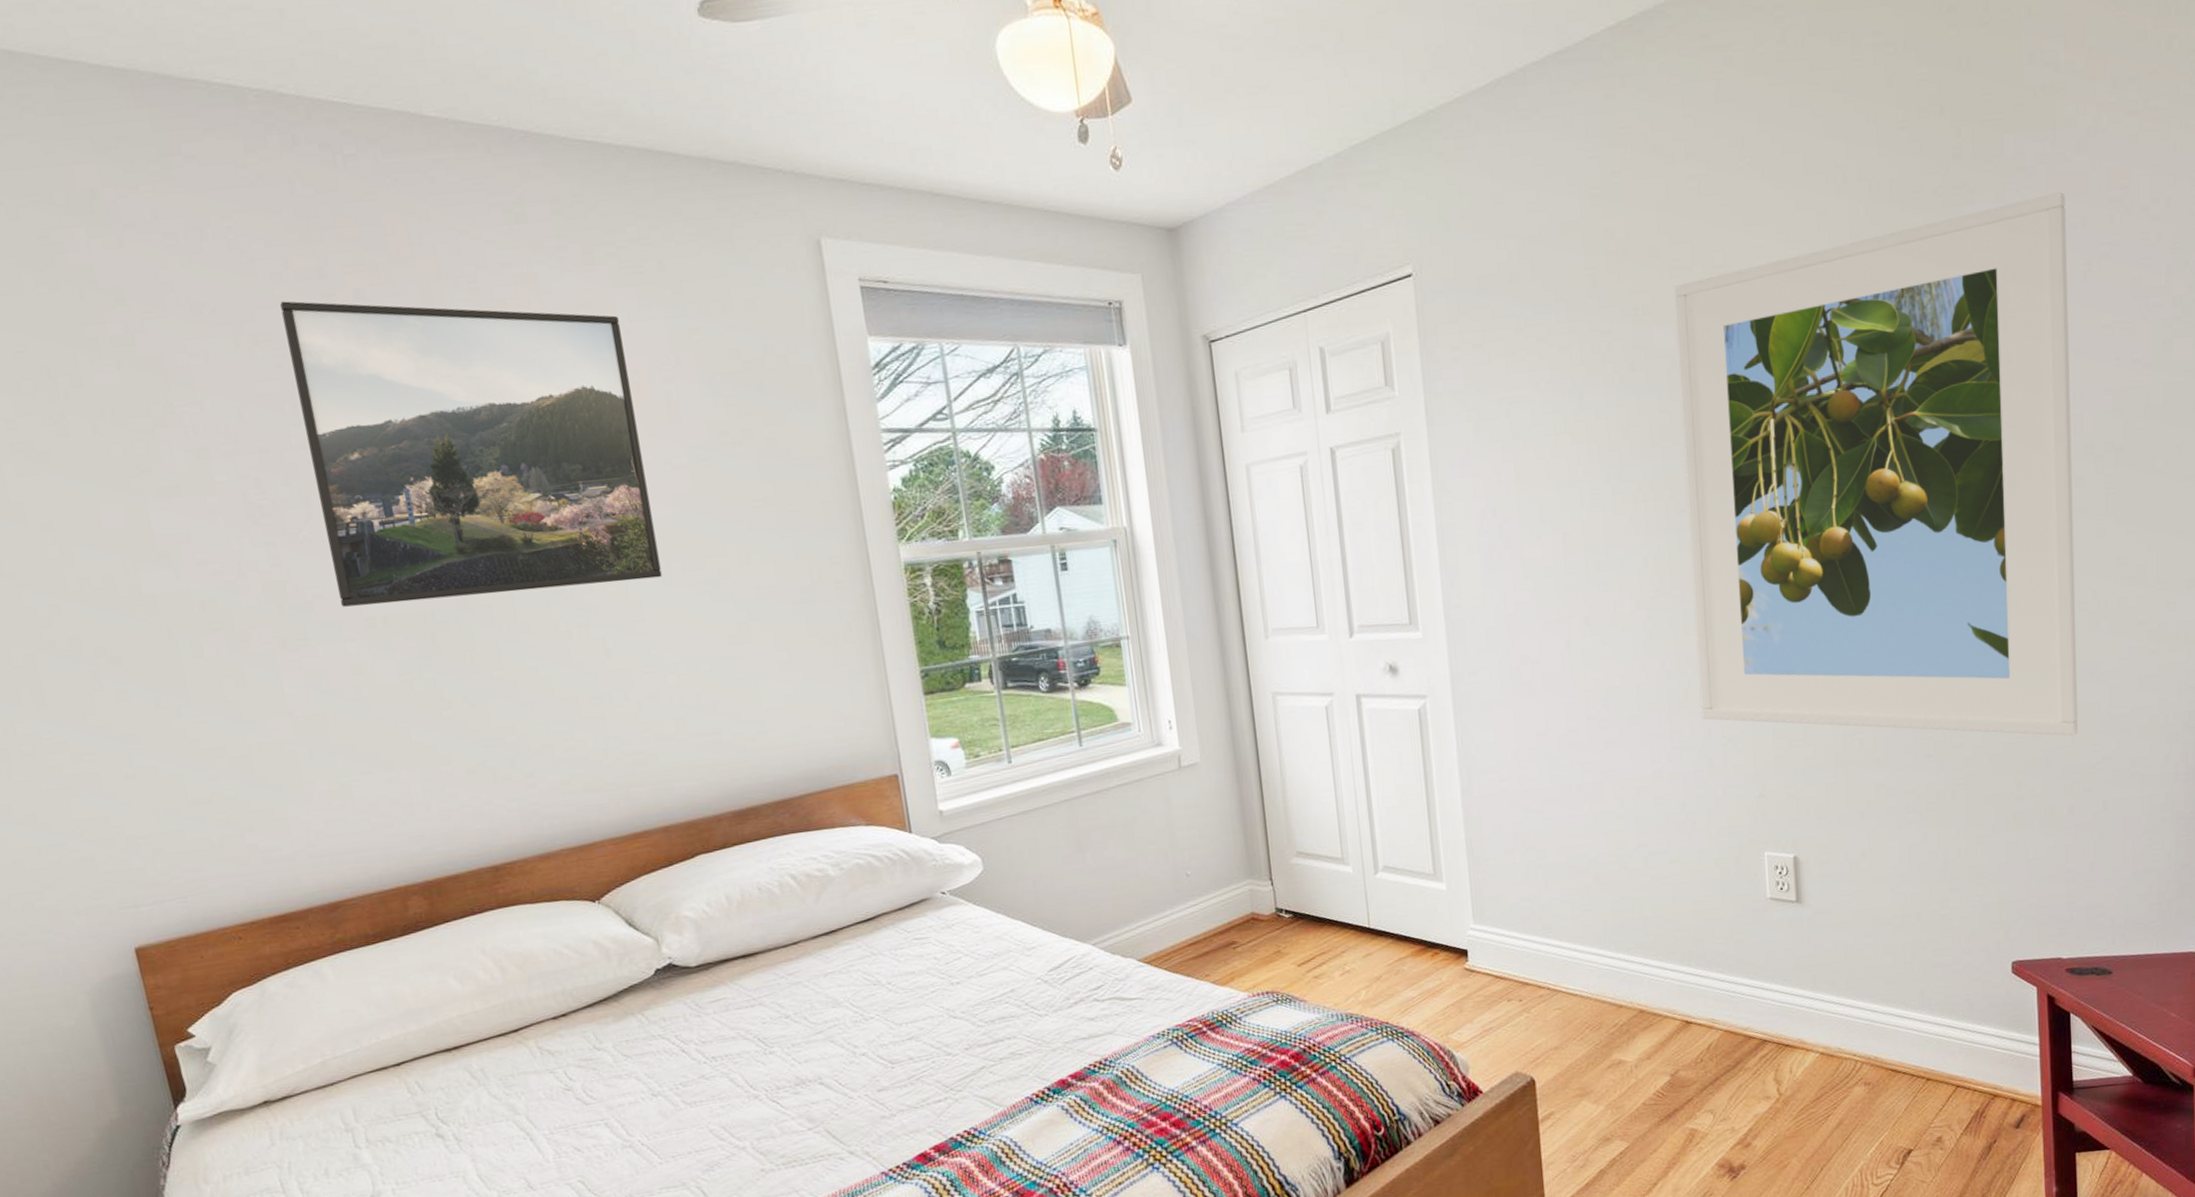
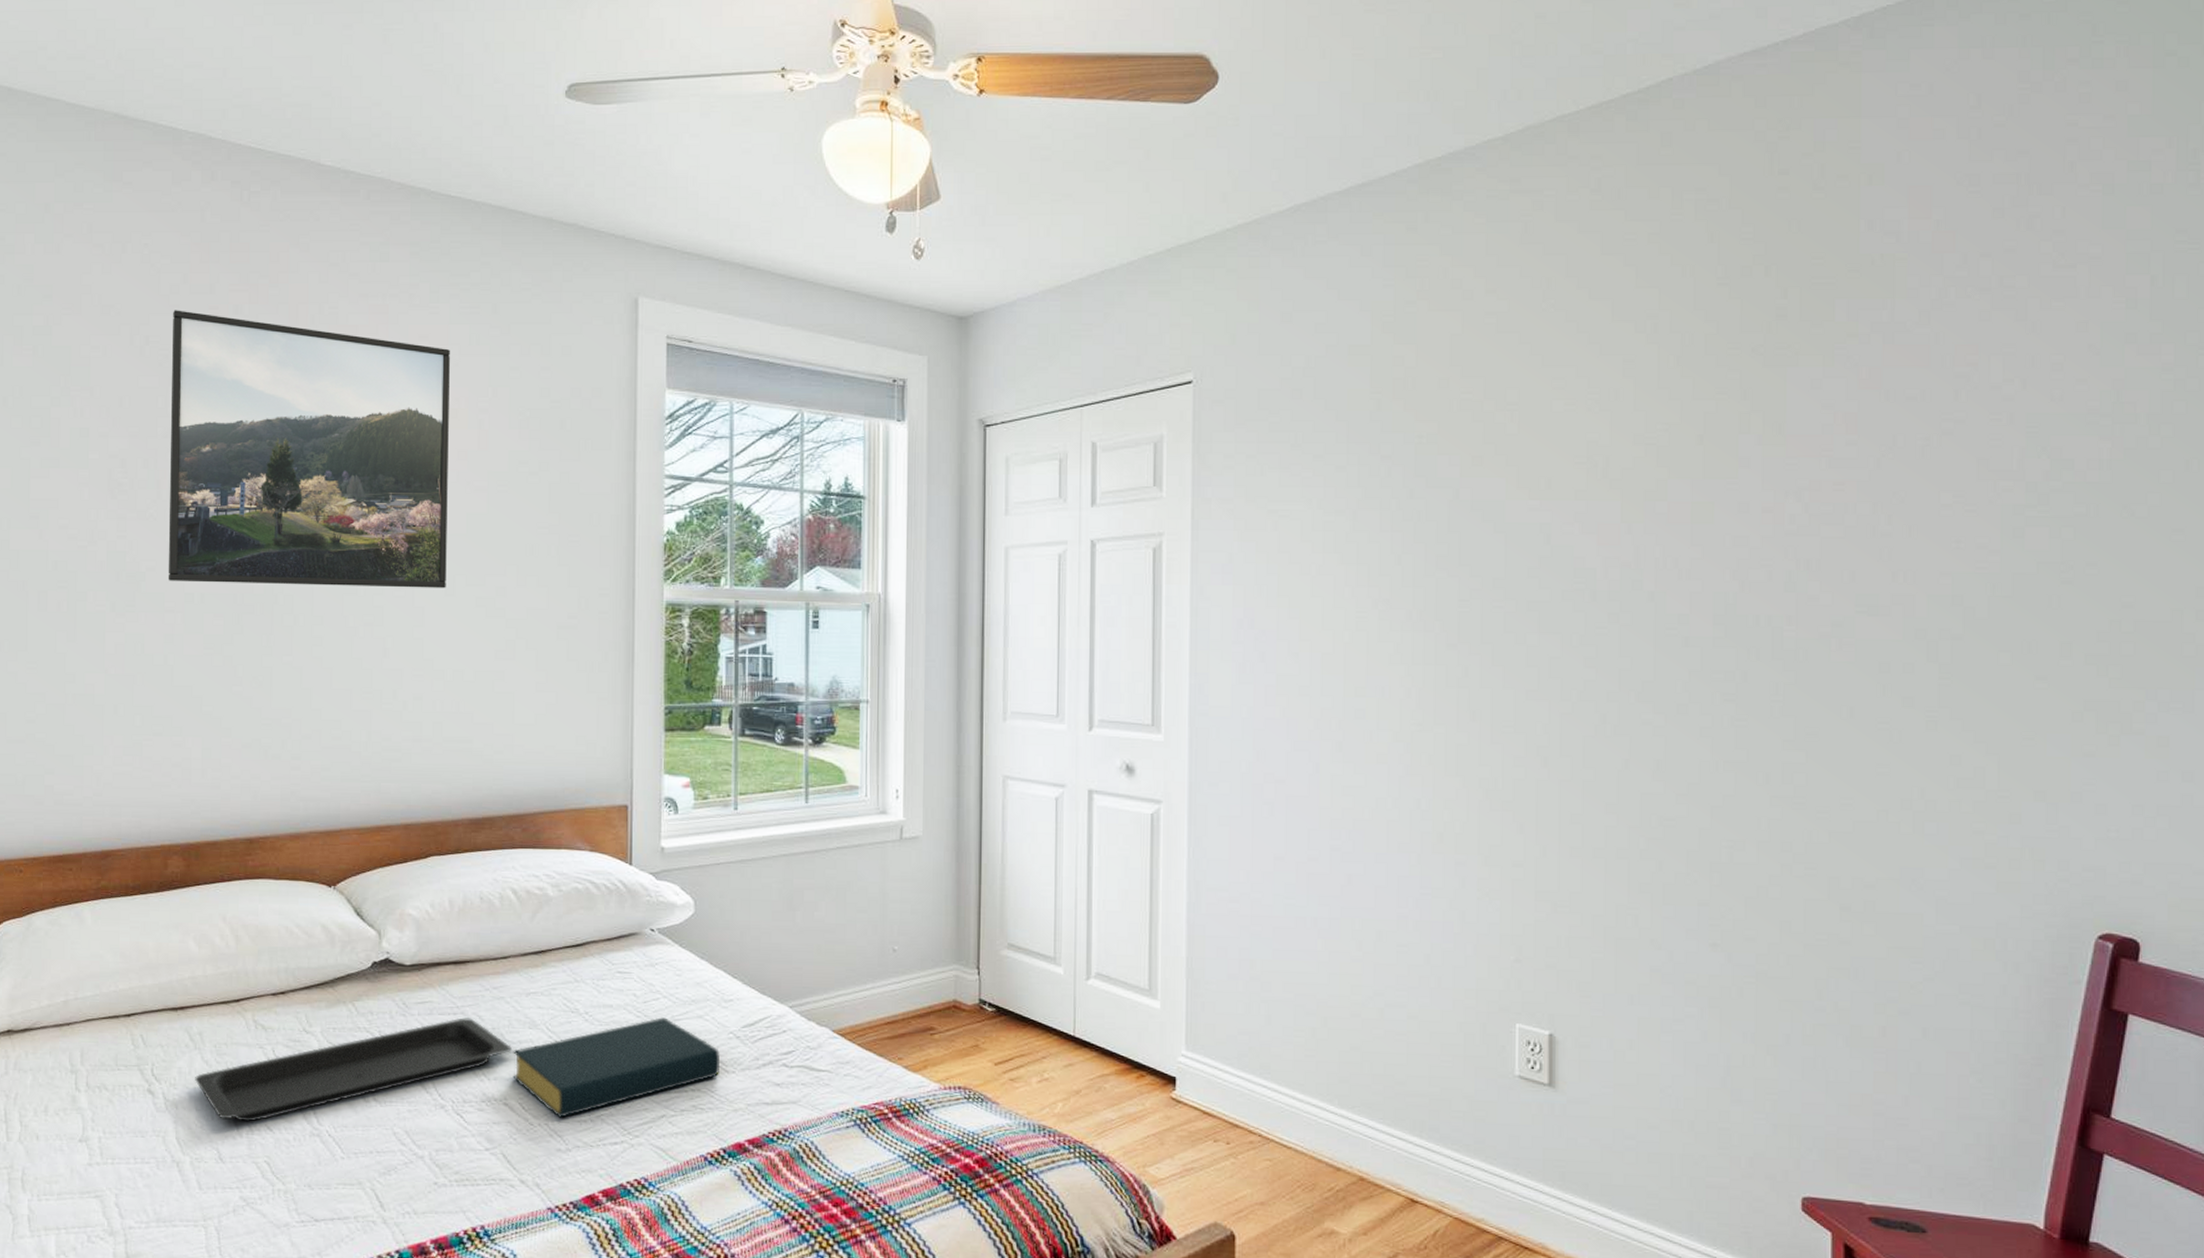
serving tray: none [485,1007,818,1149] -> present [195,1017,512,1122]
hardback book: none [818,974,1033,1087] -> present [512,1017,721,1118]
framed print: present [1673,192,2079,736] -> none [1456,363,1903,948]

